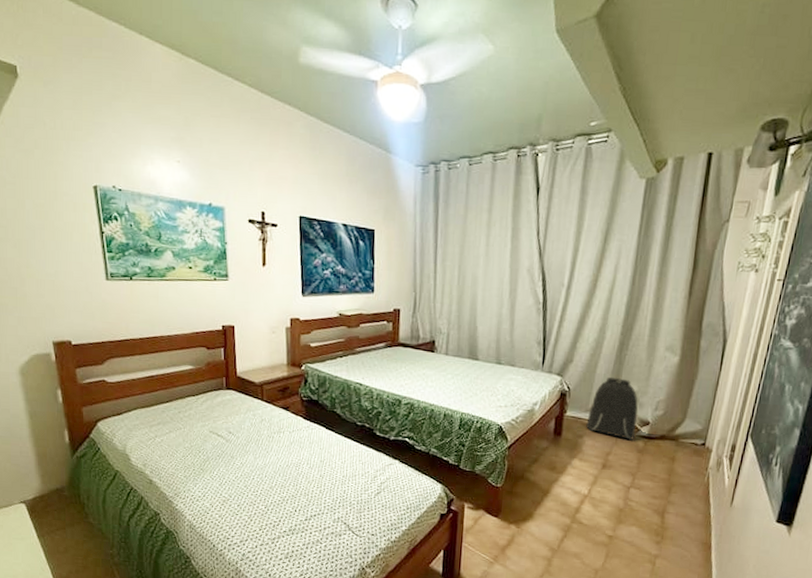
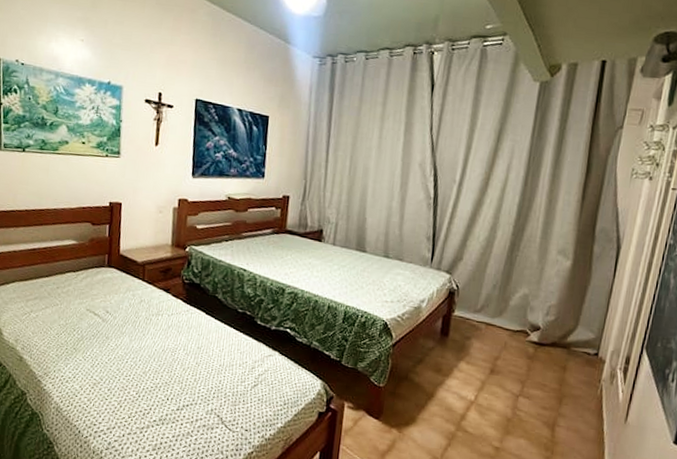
backpack: present [586,377,638,440] -> none [474,278,529,345]

